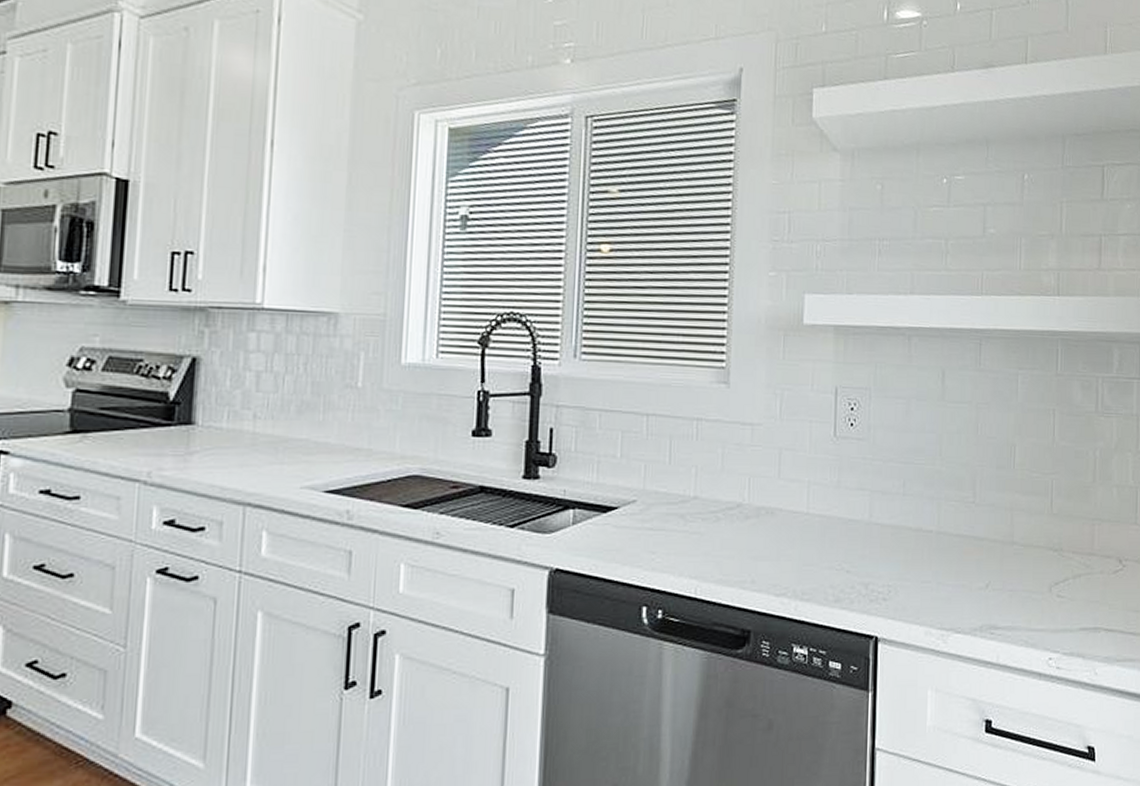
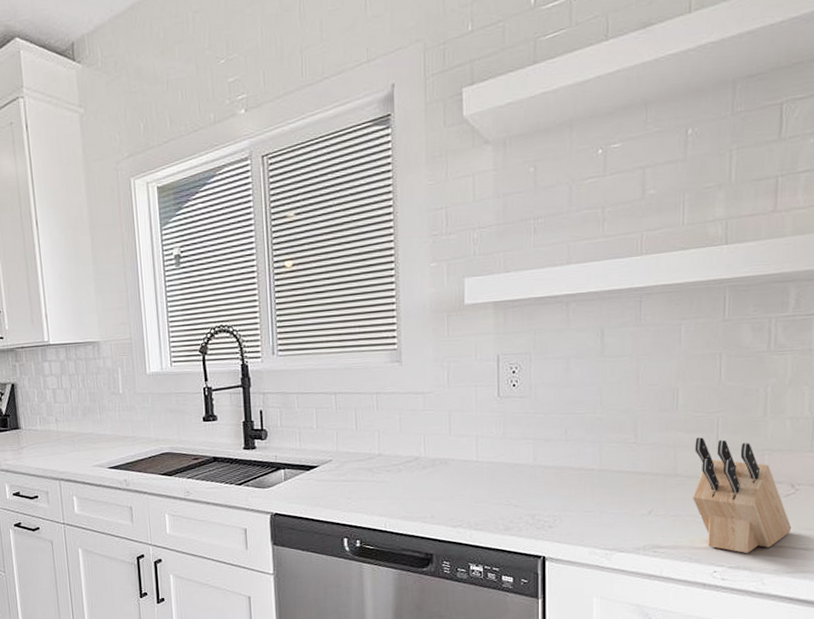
knife block: none [1028,501,1120,637] -> present [692,437,792,553]

